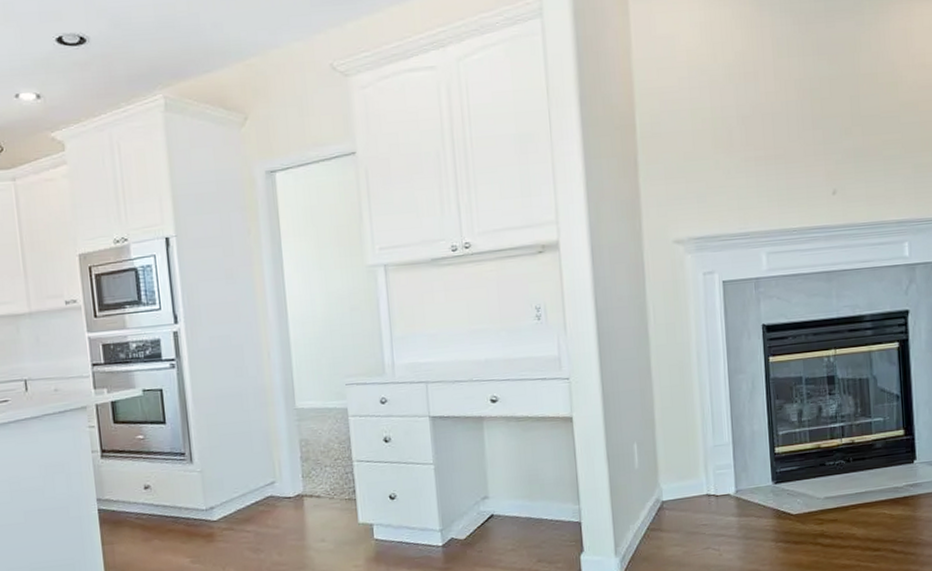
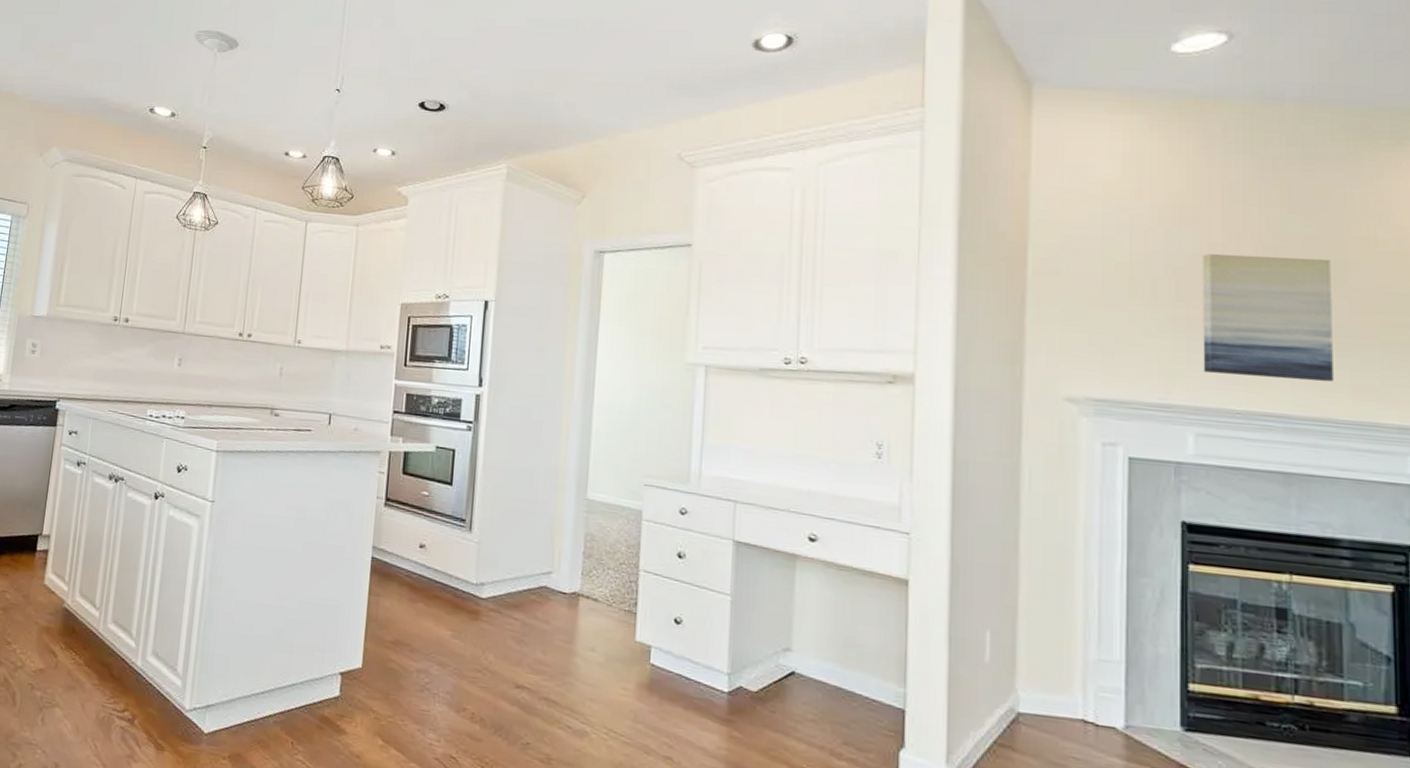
wall art: none [762,94,855,201] -> present [1202,254,1333,382]

